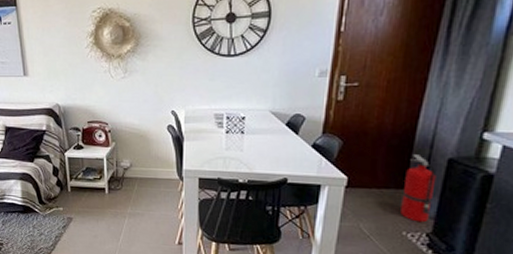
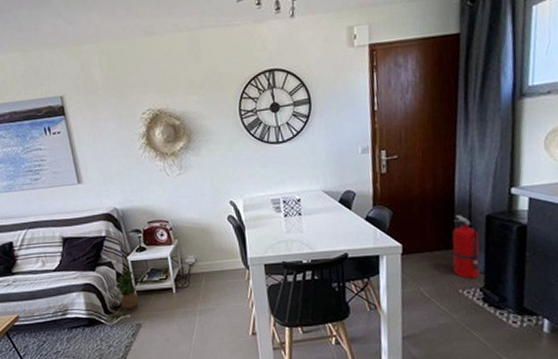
potted plant: none [50,164,72,206] -> present [114,269,139,313]

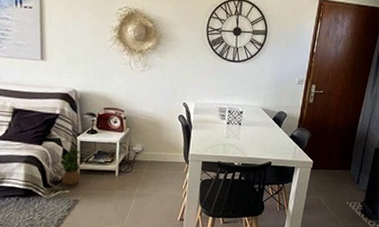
fire extinguisher: present [452,215,480,279] -> none [346,145,368,195]

